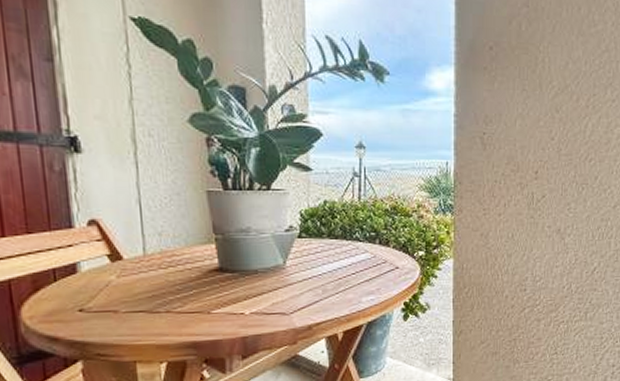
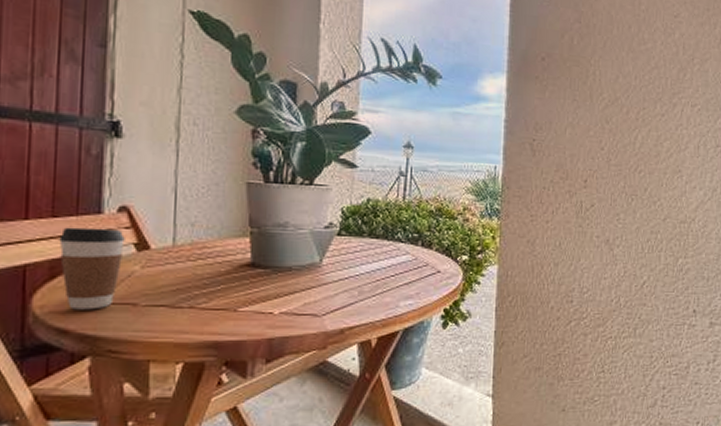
coffee cup: none [36,242,99,319] -> present [59,227,125,310]

